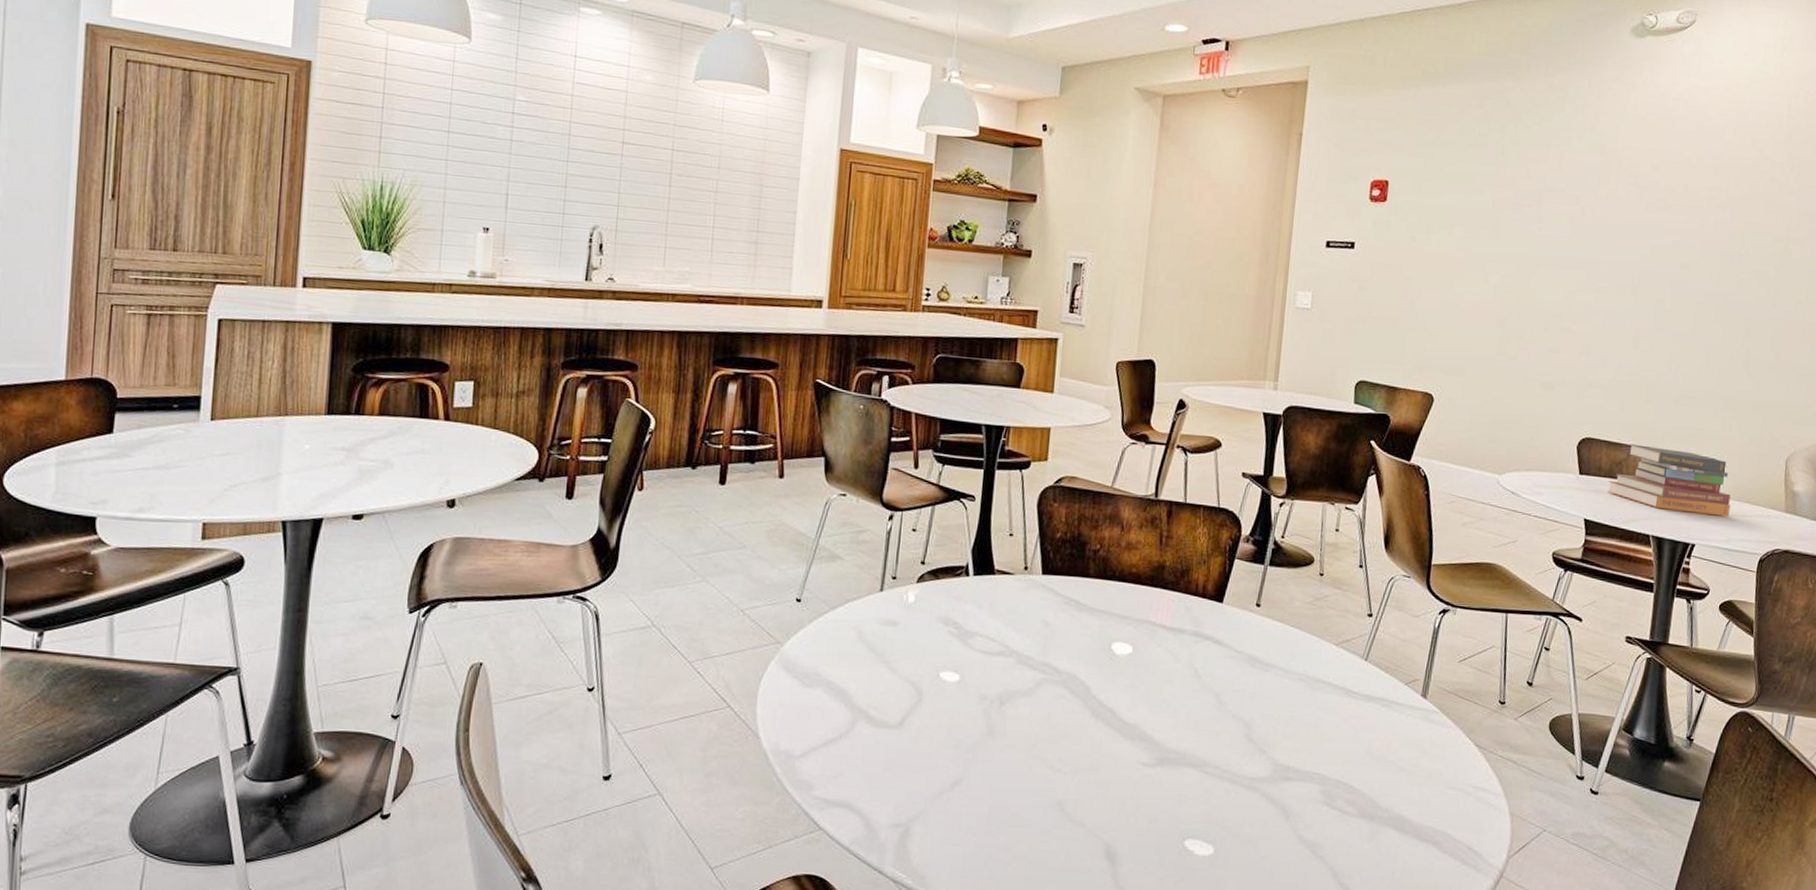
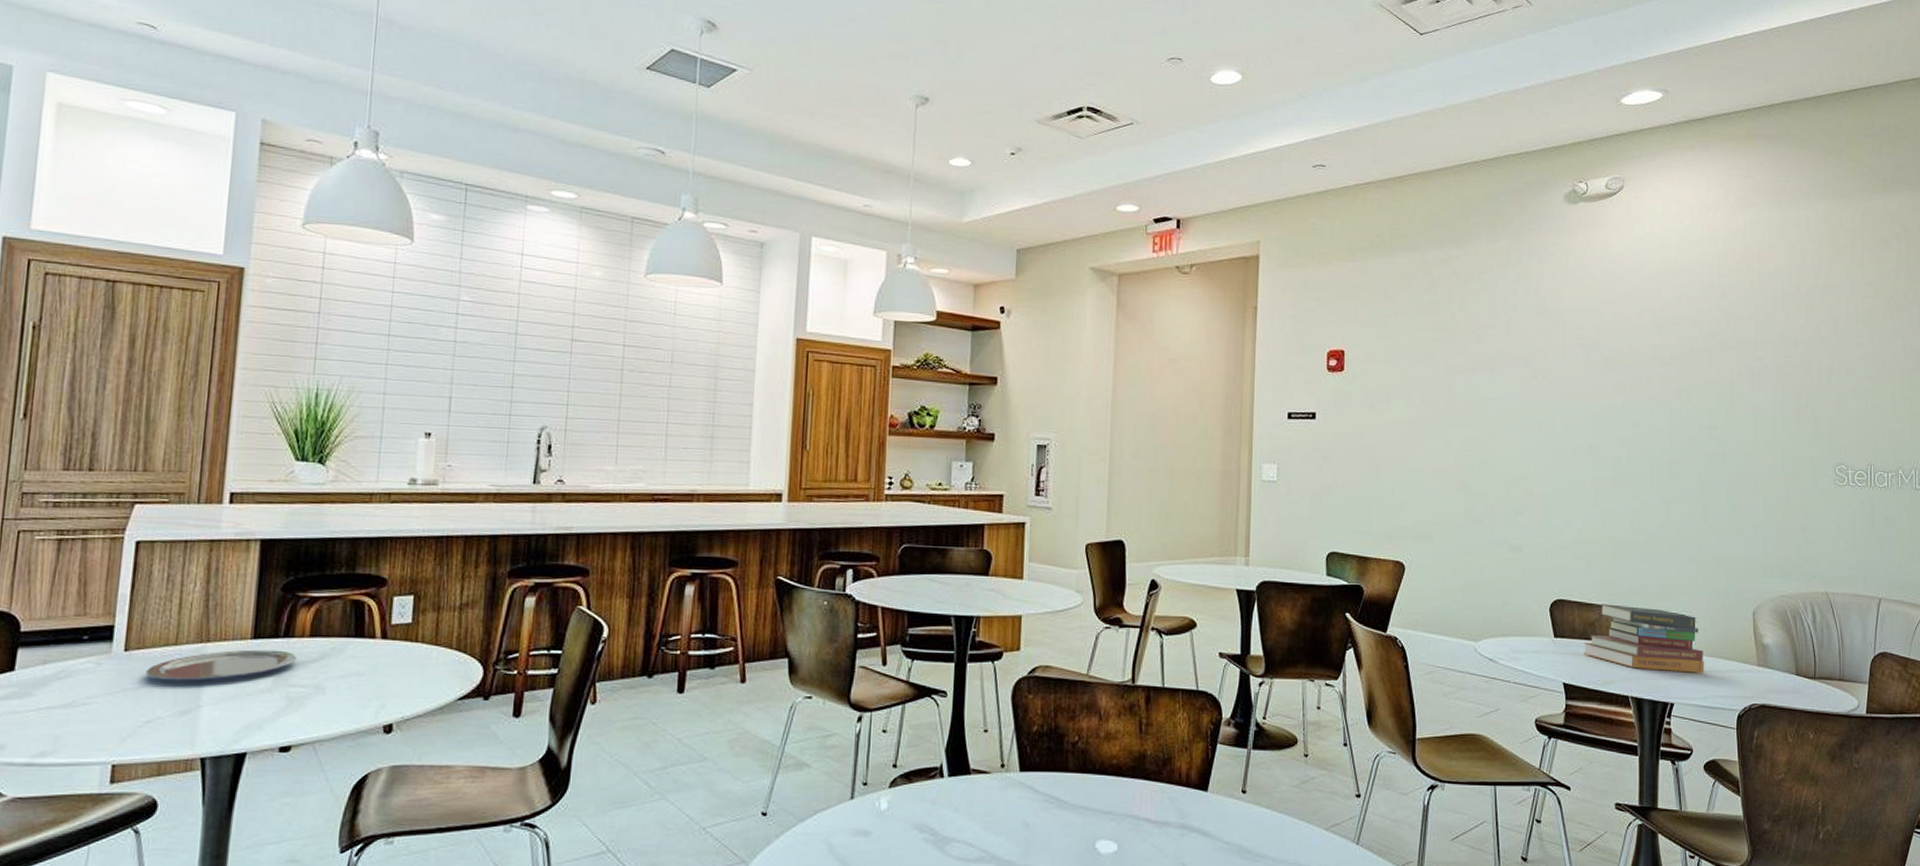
plate: none [230,424,368,452] -> present [146,649,298,681]

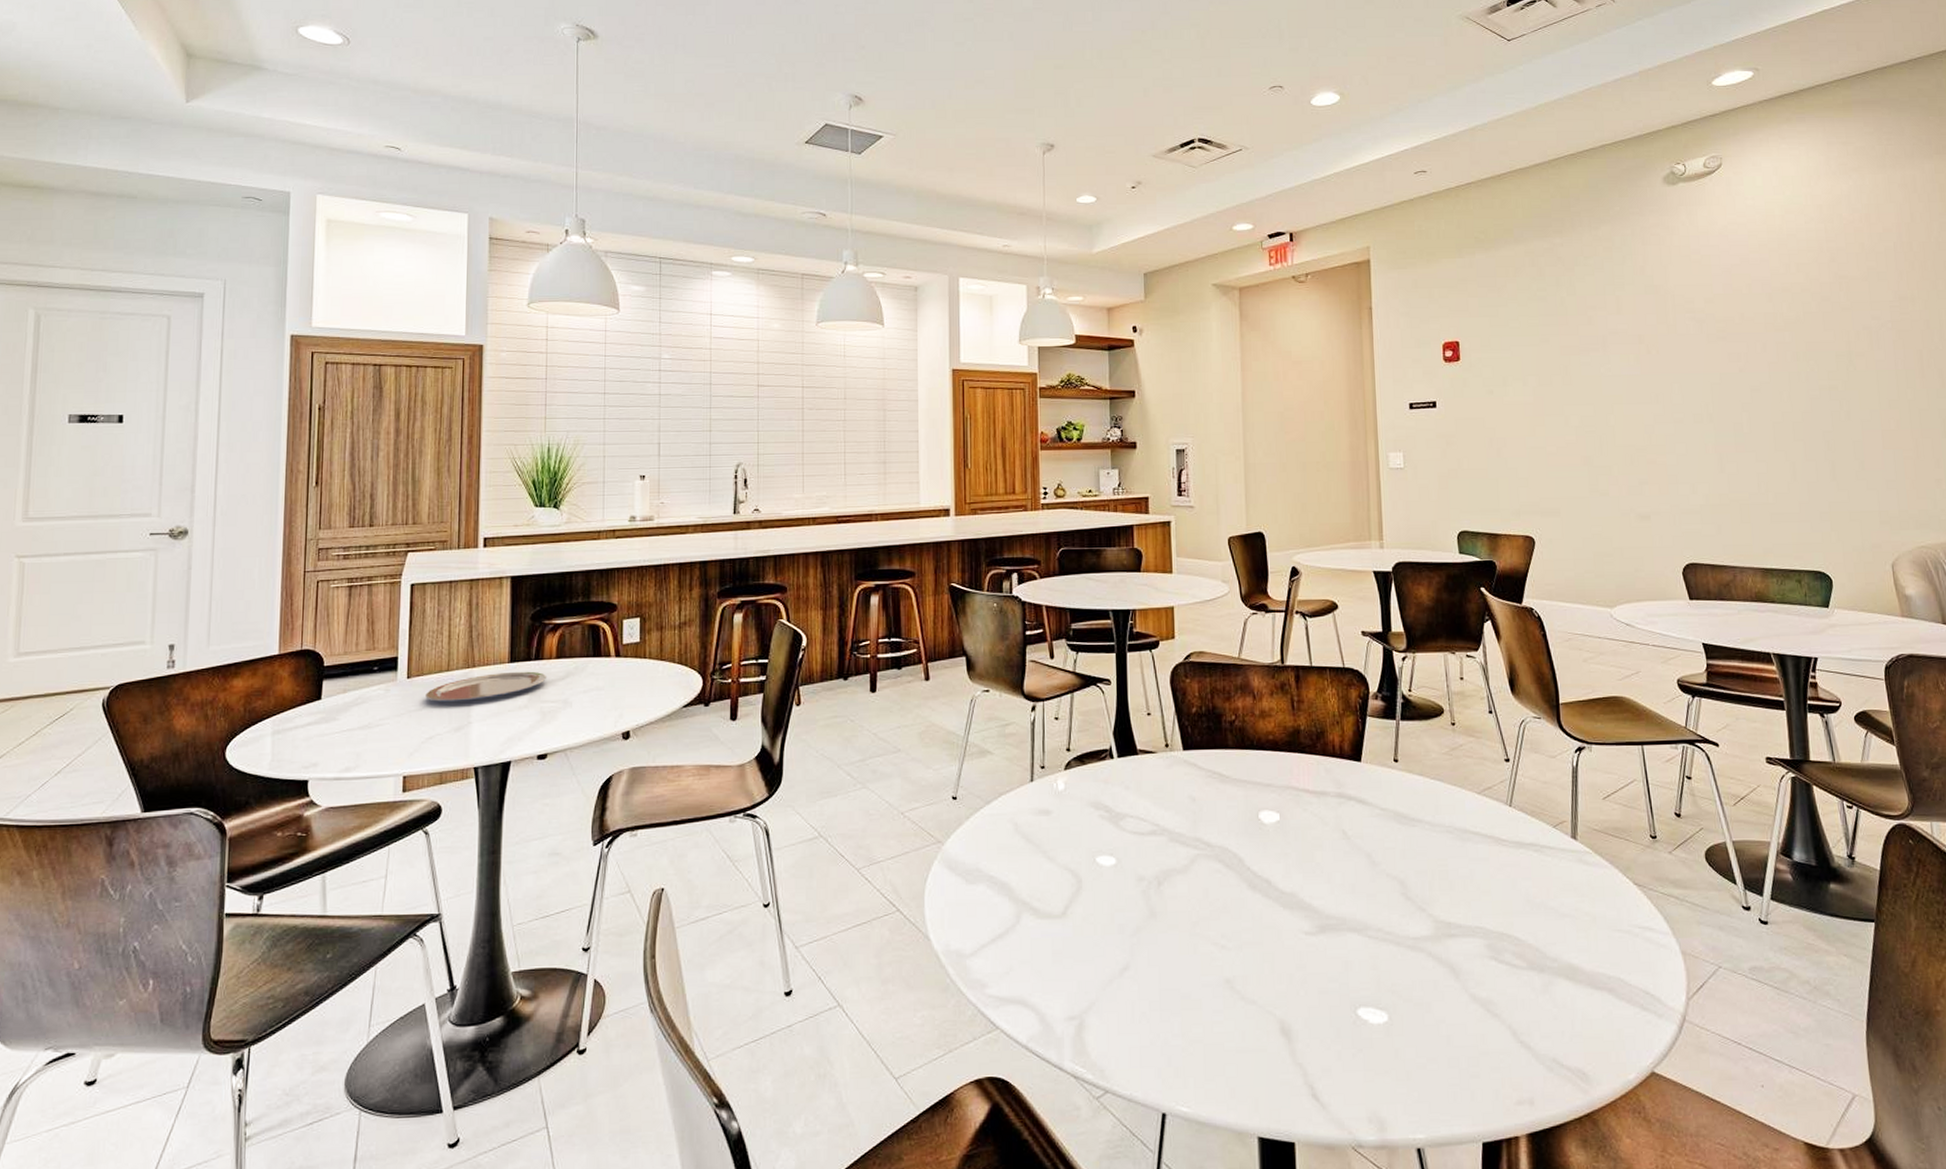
books: present [1583,604,1704,673] -> none [1719,565,1846,627]

